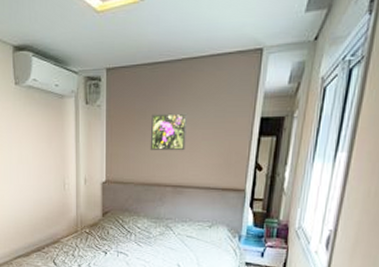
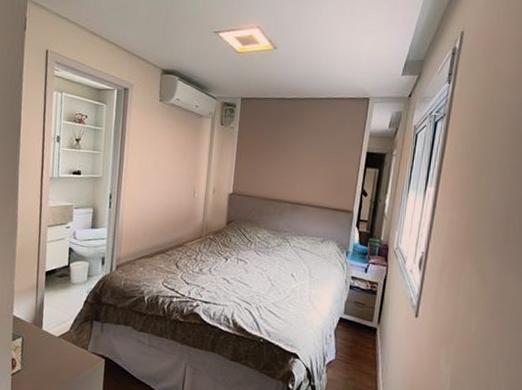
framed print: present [150,113,187,151] -> none [273,139,307,173]

